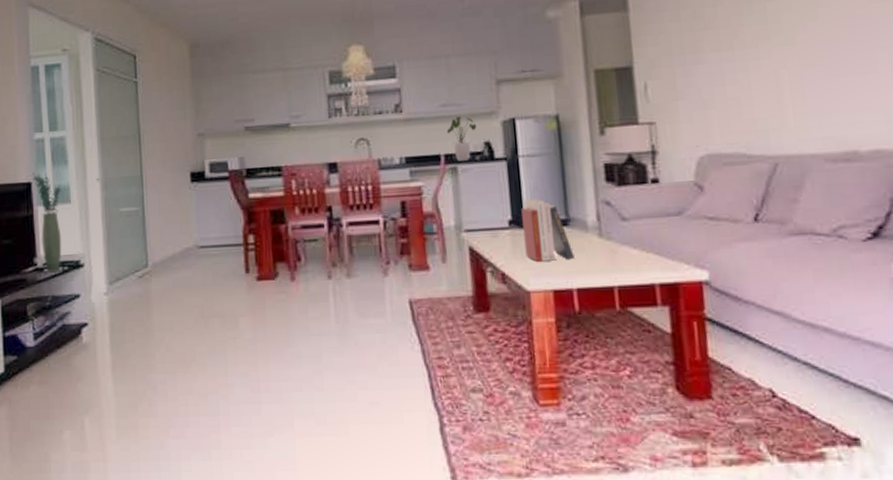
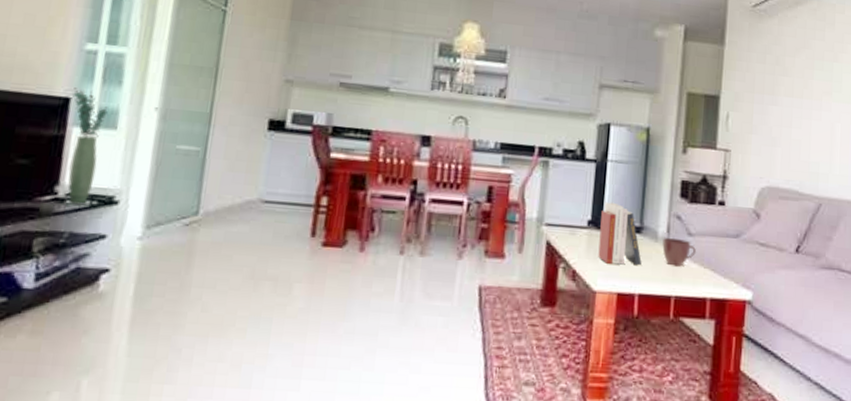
house plant: present [446,116,477,161] -> none [545,112,574,157]
cup: none [594,225,634,255] -> present [662,238,696,267]

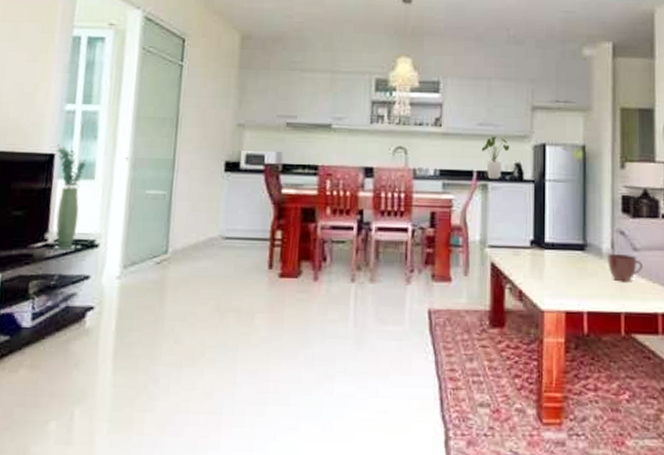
house plant: none [545,112,574,157] -> present [481,136,510,179]
books: present [598,201,642,266] -> none [543,221,588,284]

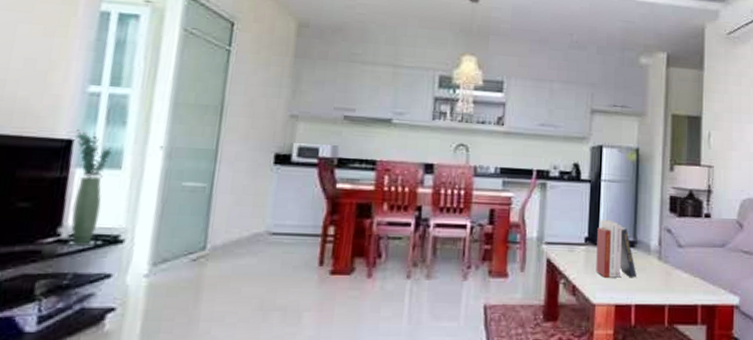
house plant: present [481,136,510,179] -> none [541,136,569,178]
books: none [543,221,588,284] -> present [596,219,636,278]
cup: present [608,254,643,282] -> none [655,251,686,277]

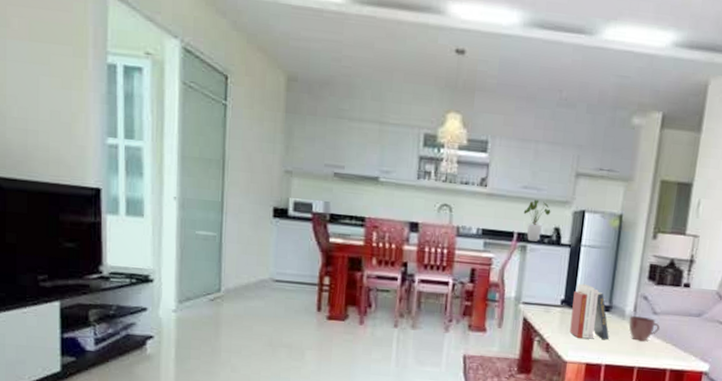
vase: present [71,129,112,244] -> none [102,179,134,281]
house plant: none [541,136,569,178] -> present [523,199,551,242]
cup: none [655,251,686,277] -> present [628,316,660,341]

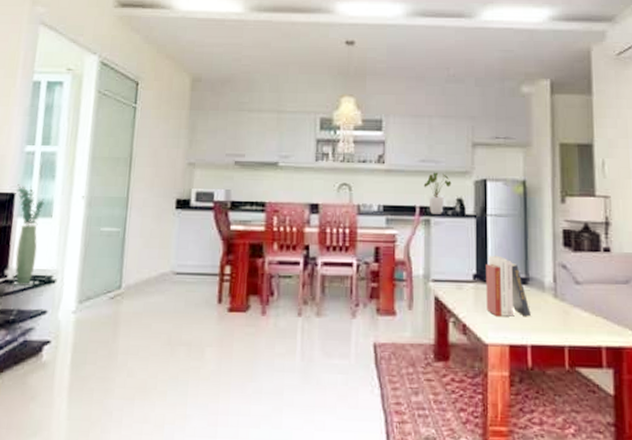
vase: none [102,179,134,281] -> present [15,184,45,284]
cup: present [628,316,660,341] -> none [550,288,585,316]

